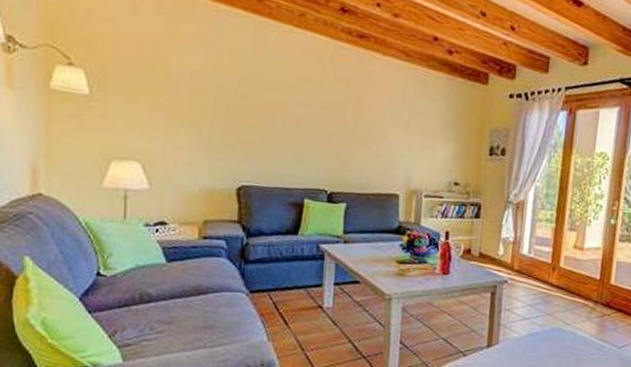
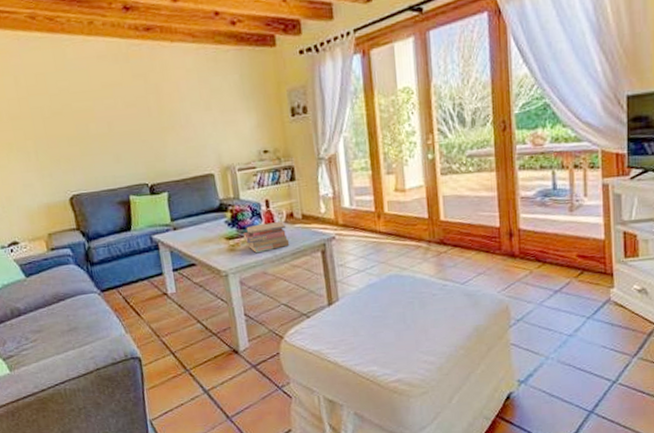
books: none [415,254,462,283] -> present [243,221,290,254]

